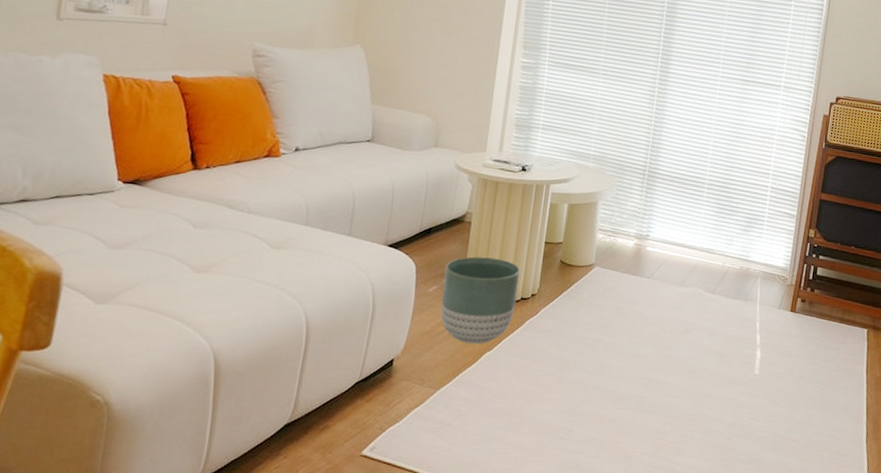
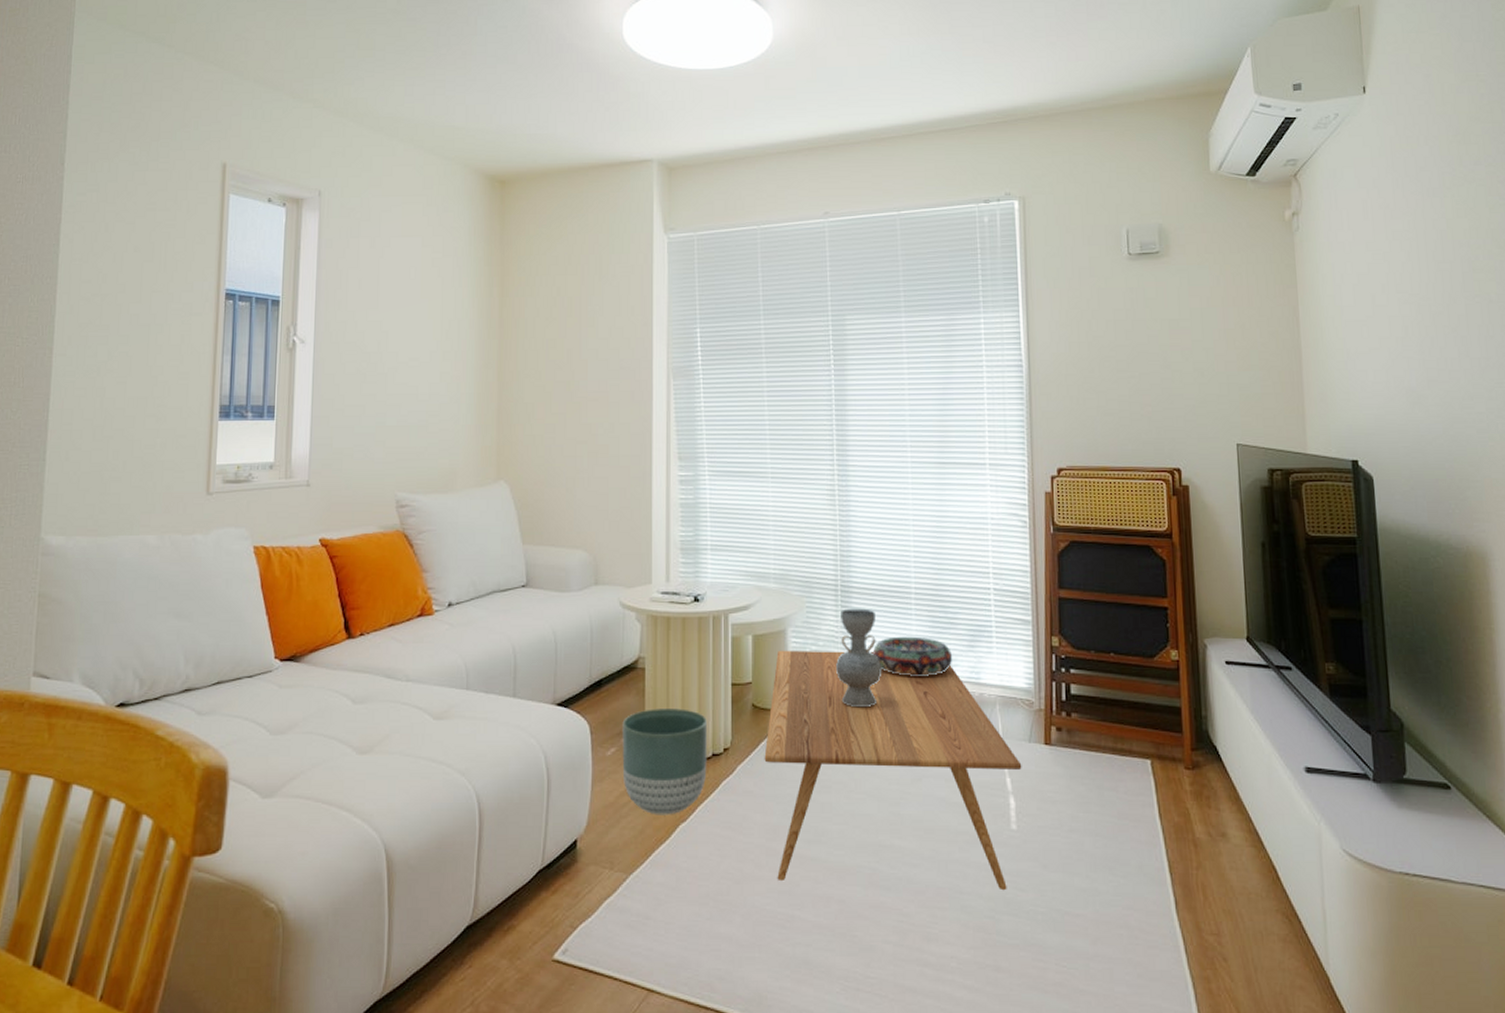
coffee table: none [562,218,771,420] -> present [764,650,1022,891]
decorative vase: none [634,190,674,271] -> present [836,608,882,708]
decorative bowl: none [666,217,731,251] -> present [872,636,953,676]

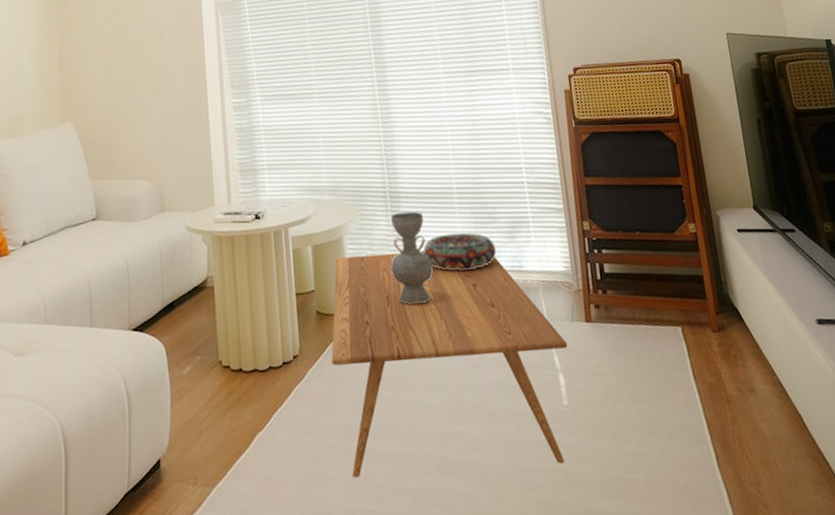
planter: present [622,708,708,815] -> none [196,322,279,427]

